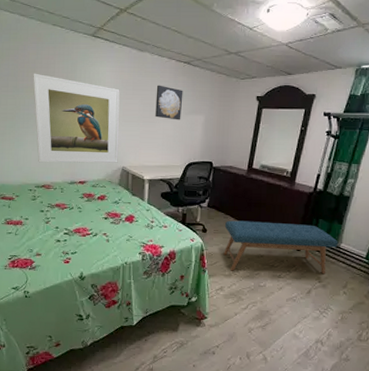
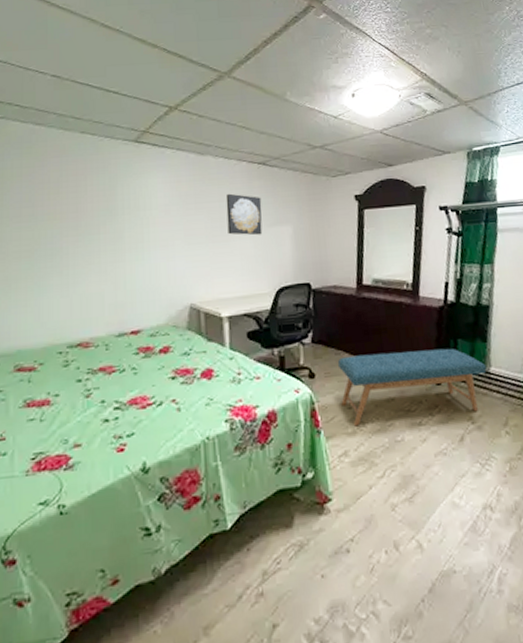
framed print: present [33,73,120,163] -> none [57,194,184,313]

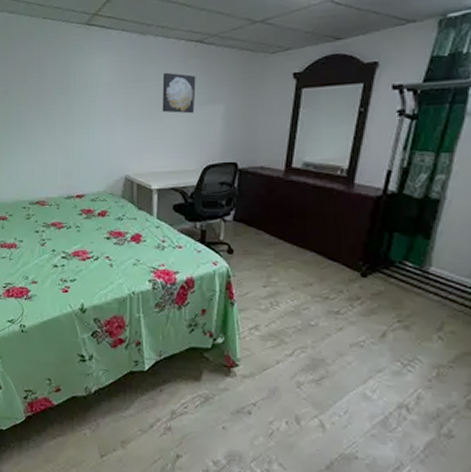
bench: present [337,348,487,427] -> none [257,237,425,311]

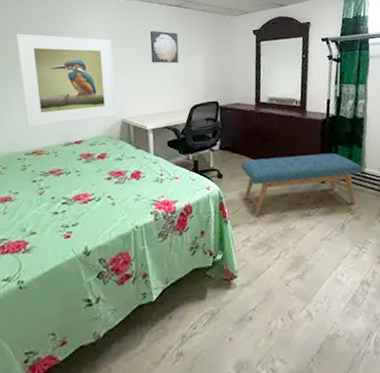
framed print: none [24,74,121,176] -> present [16,33,117,127]
bench: none [257,237,425,311] -> present [240,153,363,217]

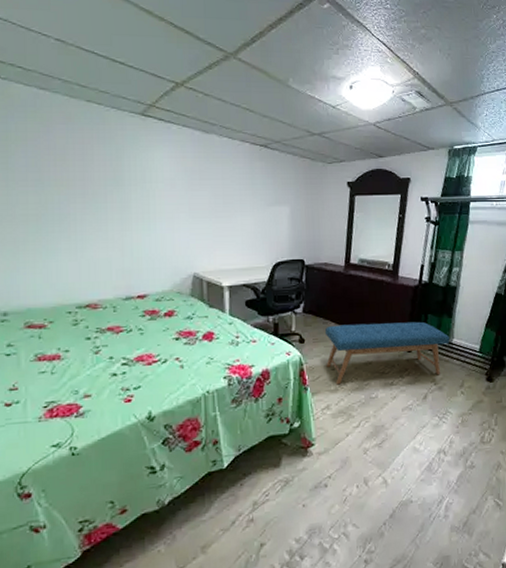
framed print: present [16,33,117,127] -> none [63,161,188,276]
wall art: present [149,30,179,64] -> none [229,172,263,213]

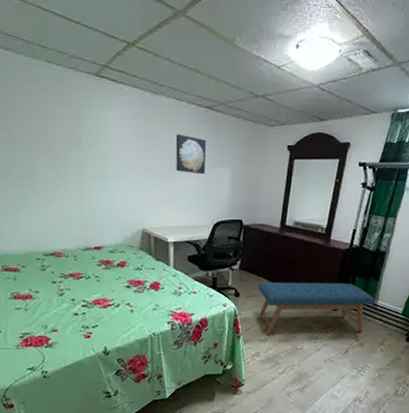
wall art: none [229,172,263,213] -> present [175,134,207,175]

